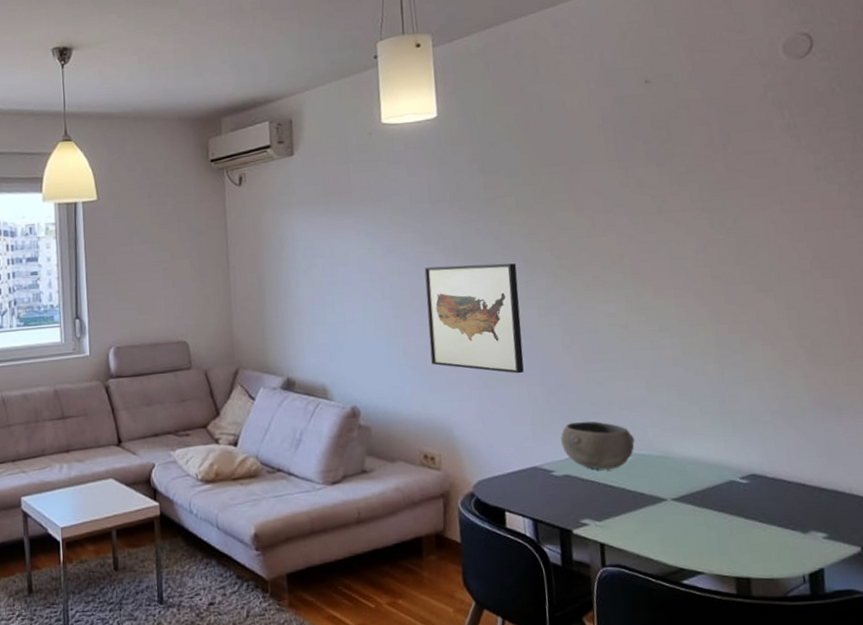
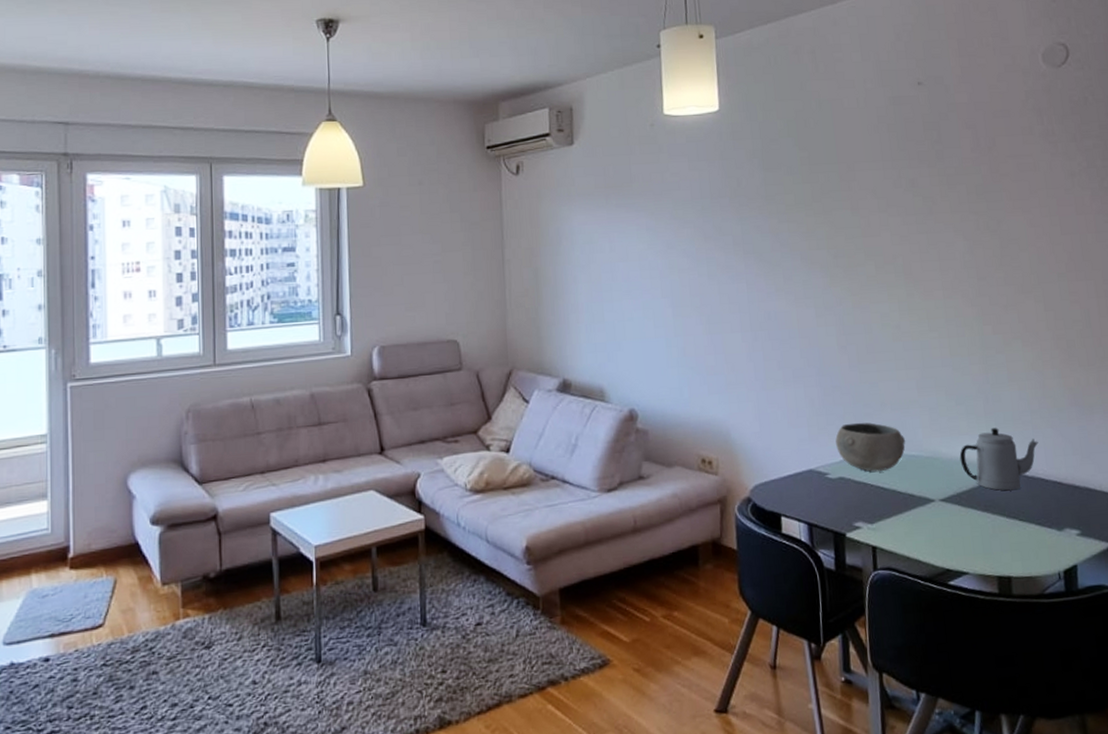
wall art: present [424,263,524,374] -> none [704,261,801,375]
teapot: none [693,428,780,492] -> present [959,428,1038,491]

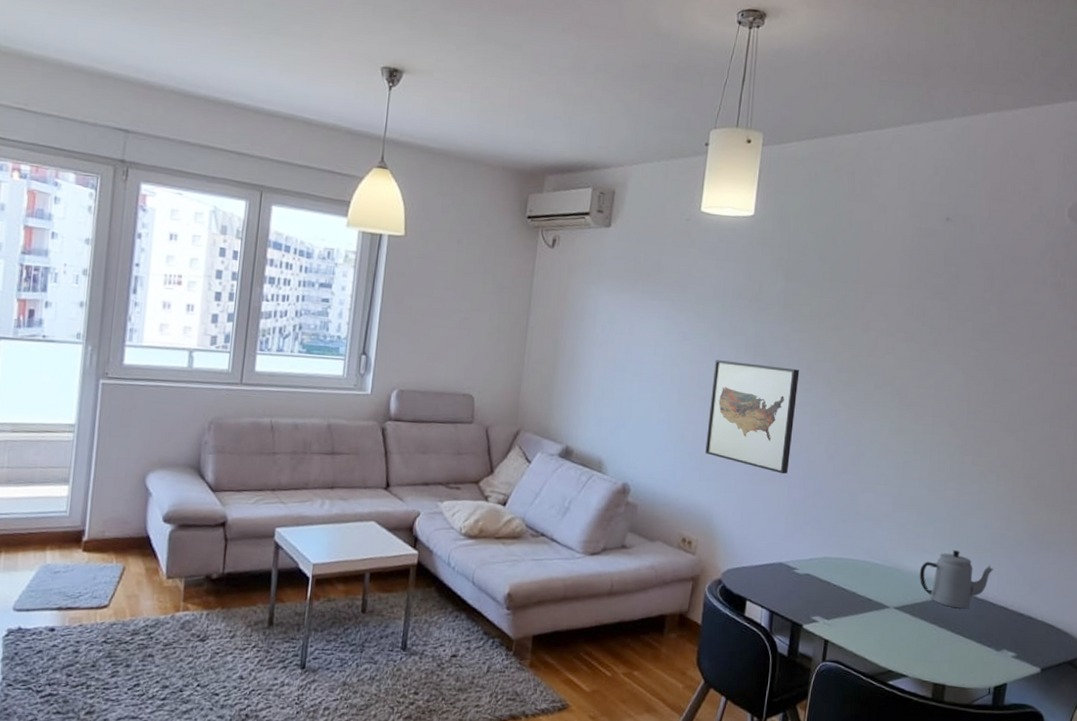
wall art: none [704,261,801,375] -> present [705,360,800,474]
bowl: present [835,422,906,472] -> none [808,526,873,574]

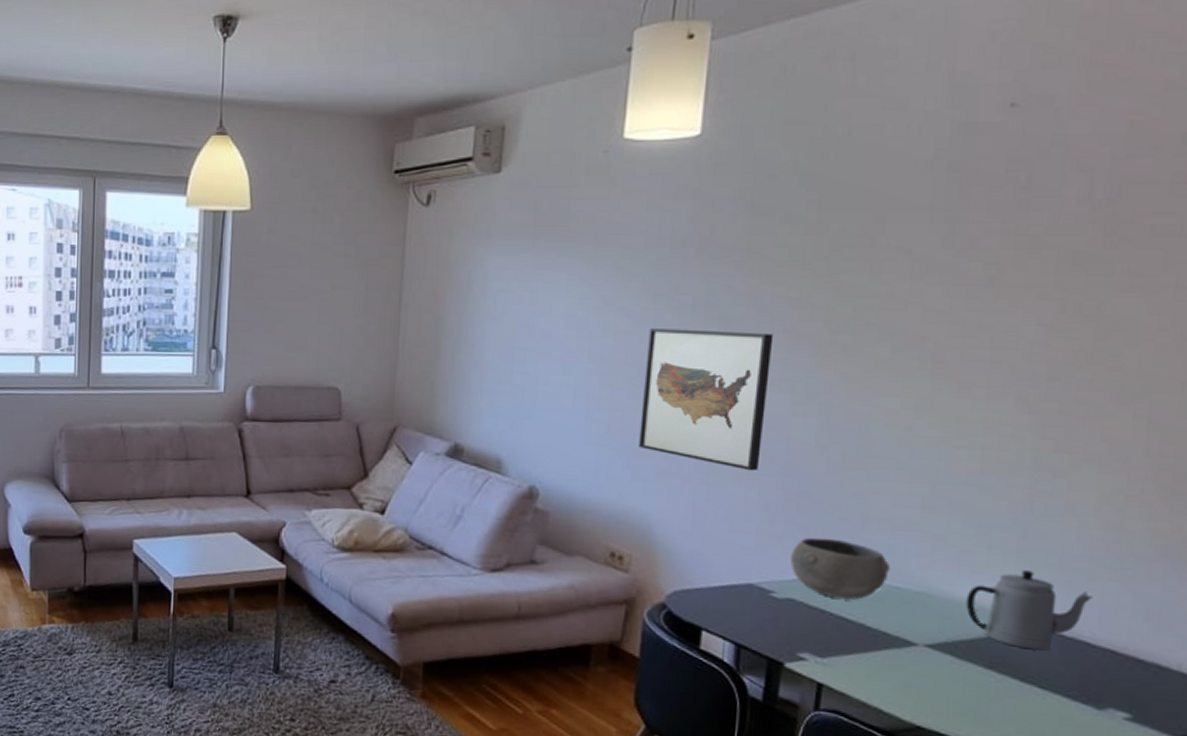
bowl: none [808,526,873,574] -> present [790,537,891,600]

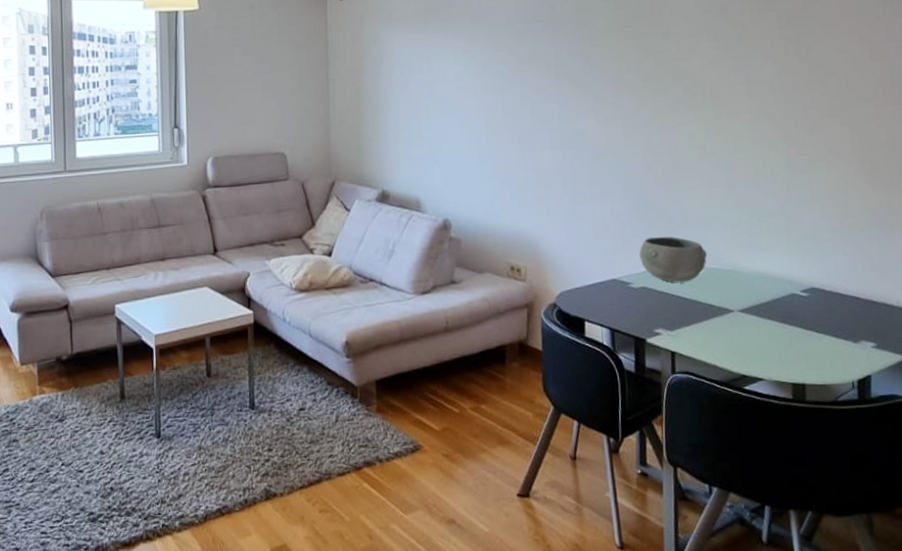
wall art: present [639,328,774,471] -> none [517,83,608,190]
teapot: present [965,570,1093,651] -> none [759,244,838,304]

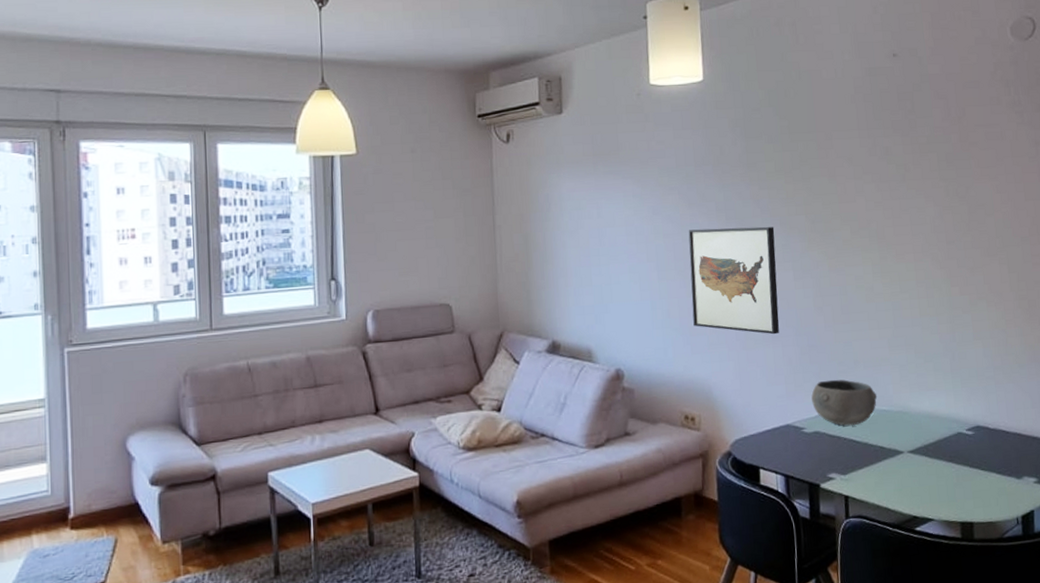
wall art: none [517,83,608,190] -> present [688,226,780,335]

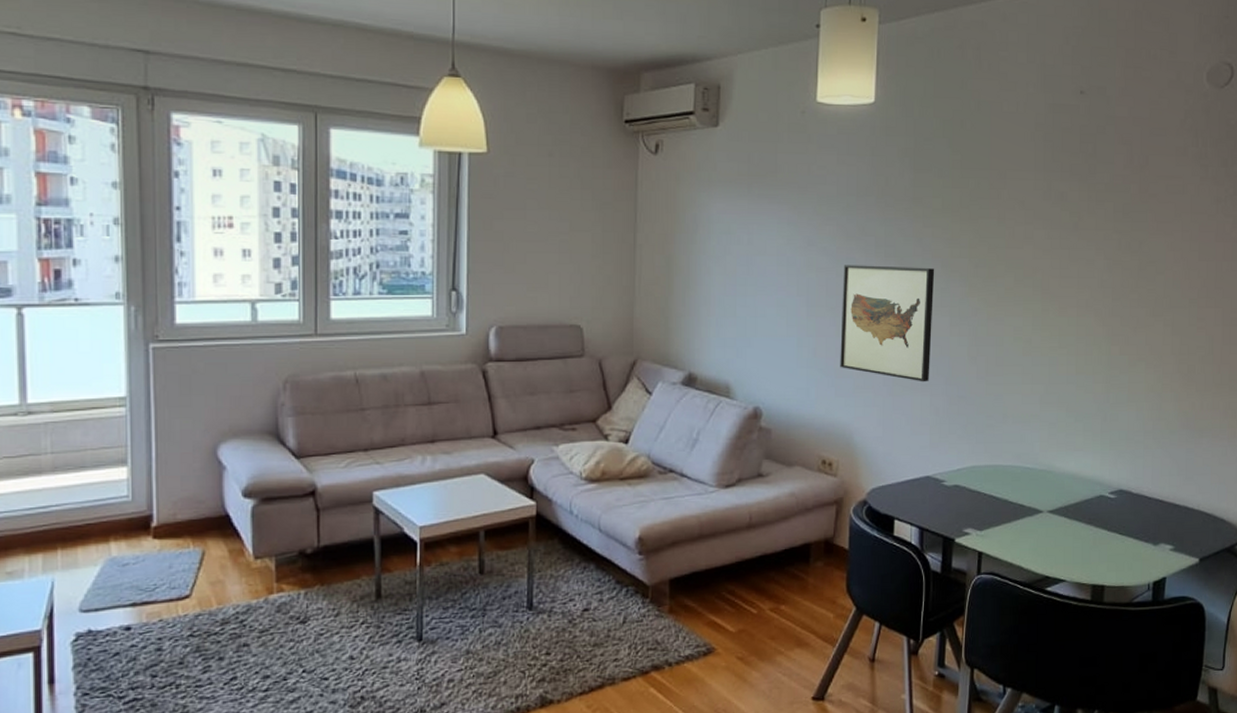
bowl: present [811,379,878,426] -> none [955,433,1023,481]

